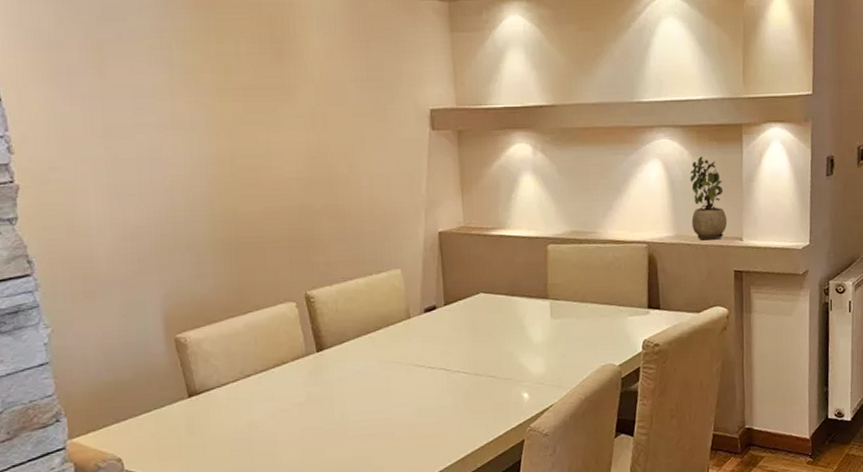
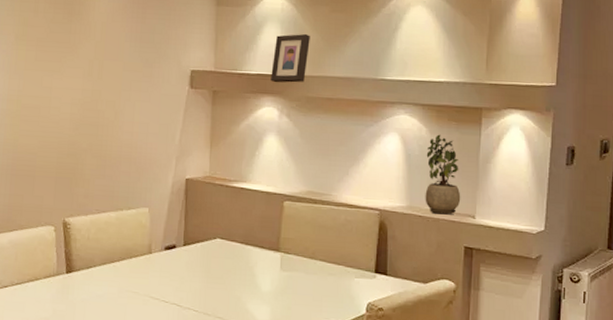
picture frame: none [519,58,559,116] -> present [270,34,310,83]

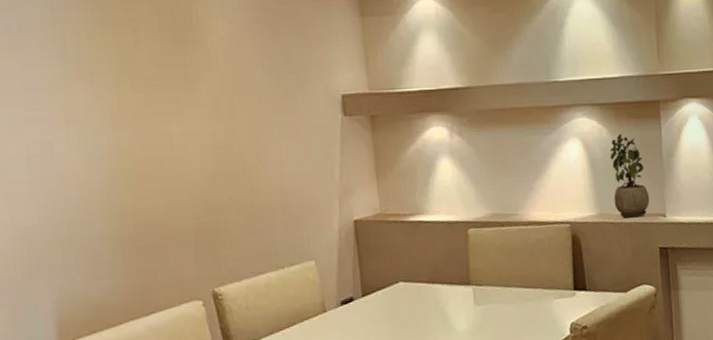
picture frame: present [270,34,310,83] -> none [433,40,473,99]

